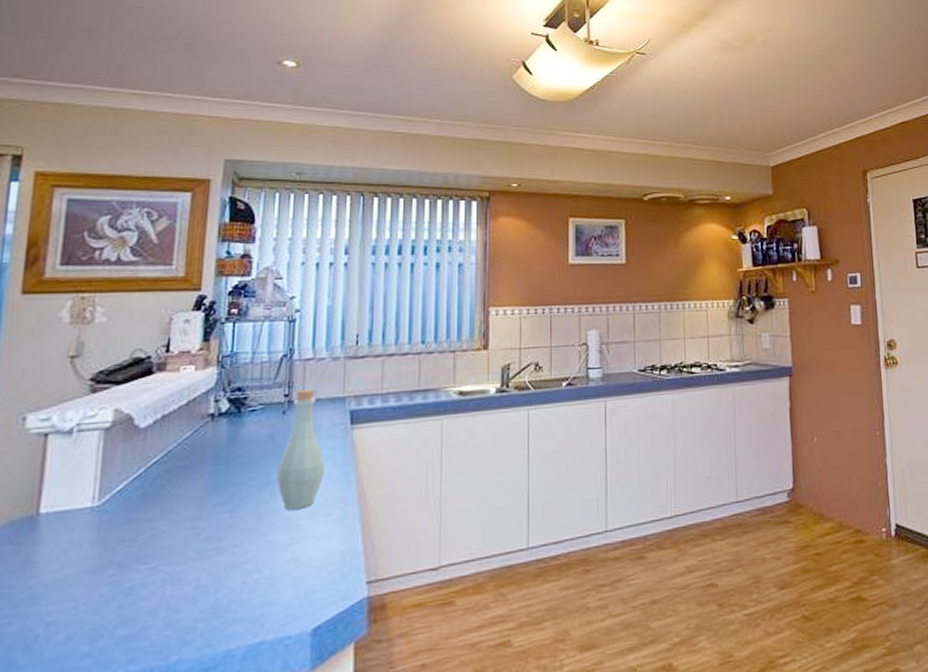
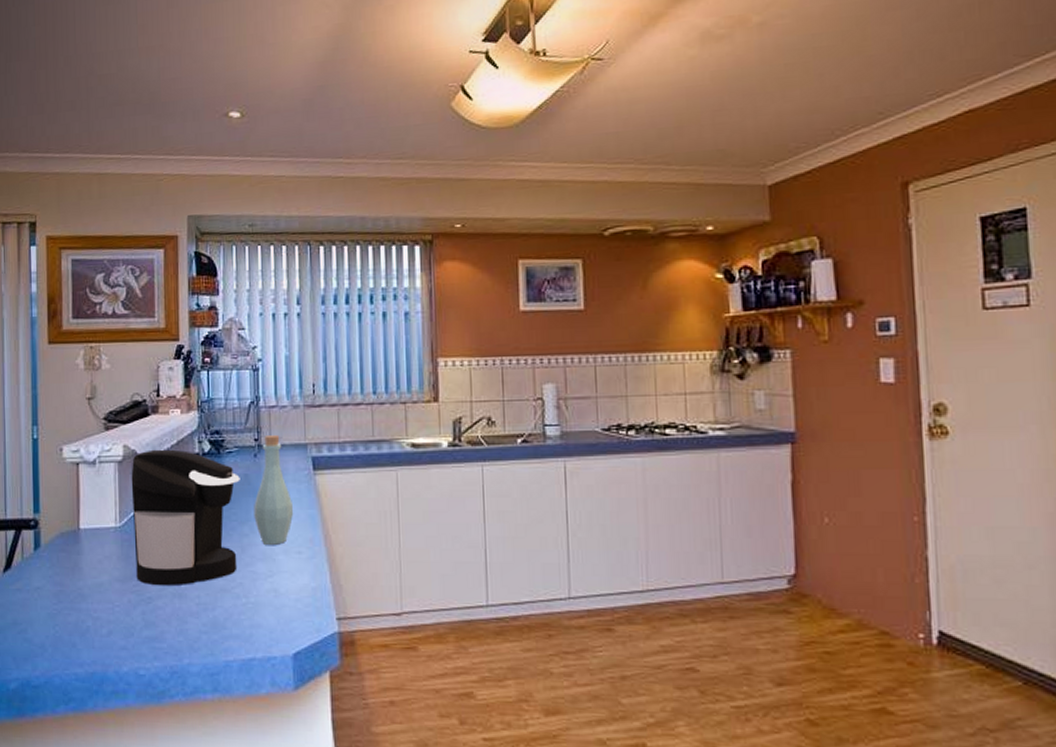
coffee maker: none [115,410,263,572] -> present [131,449,240,586]

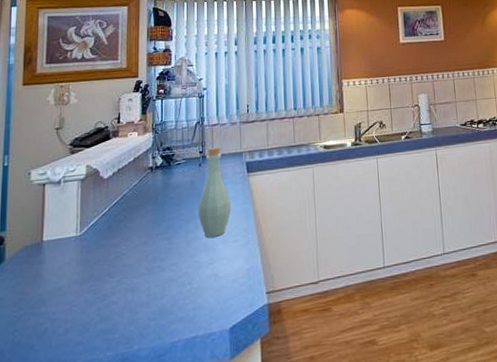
coffee maker: present [131,449,240,586] -> none [92,165,187,284]

